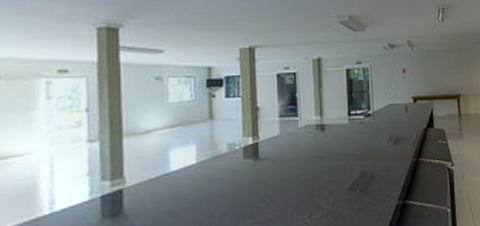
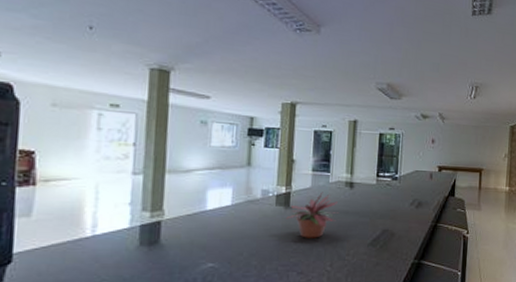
potted plant: none [256,138,311,191] -> present [286,192,338,238]

